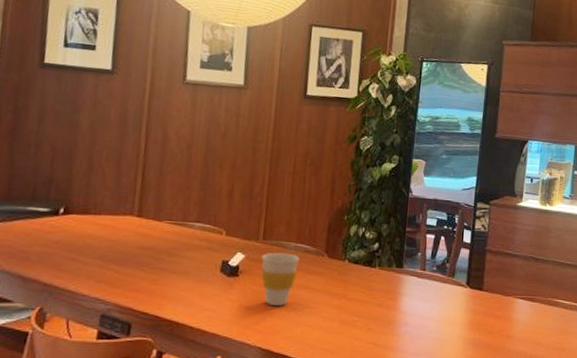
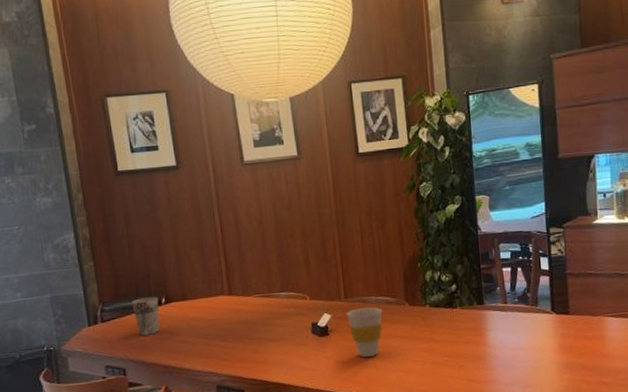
cup: none [23,203,56,247] -> present [132,296,160,336]

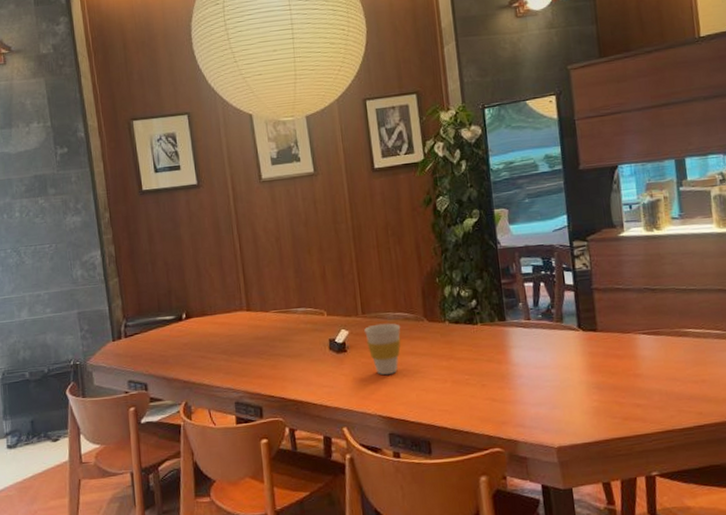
cup: present [132,296,160,336] -> none [154,312,180,351]

